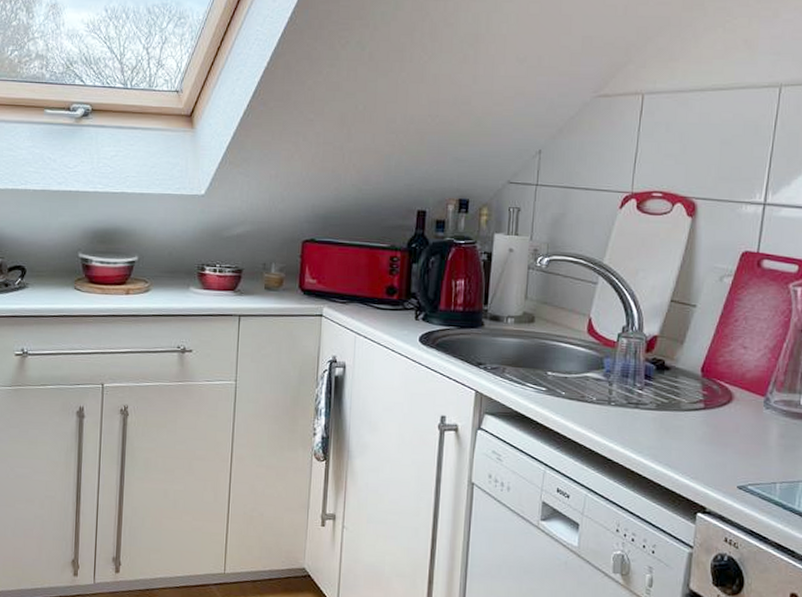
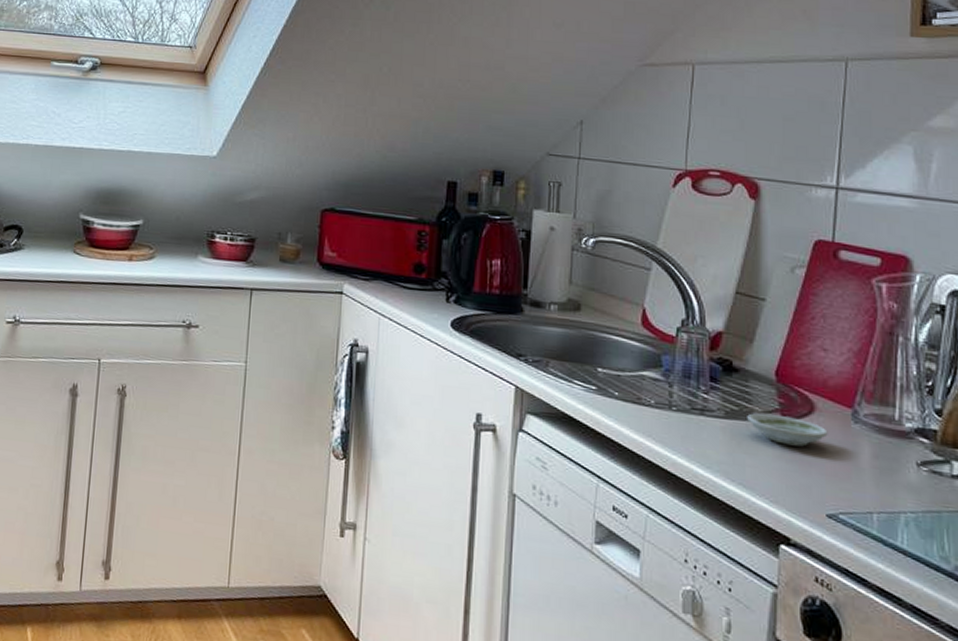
saucer: none [675,404,743,431] -> present [747,413,828,447]

